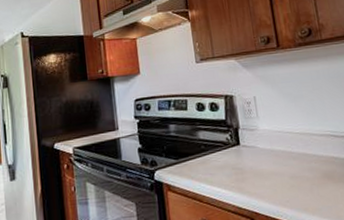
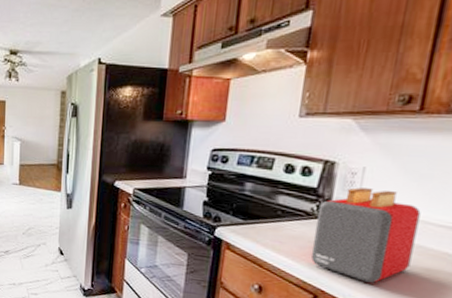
toaster: none [231,112,313,196] -> present [310,187,421,283]

